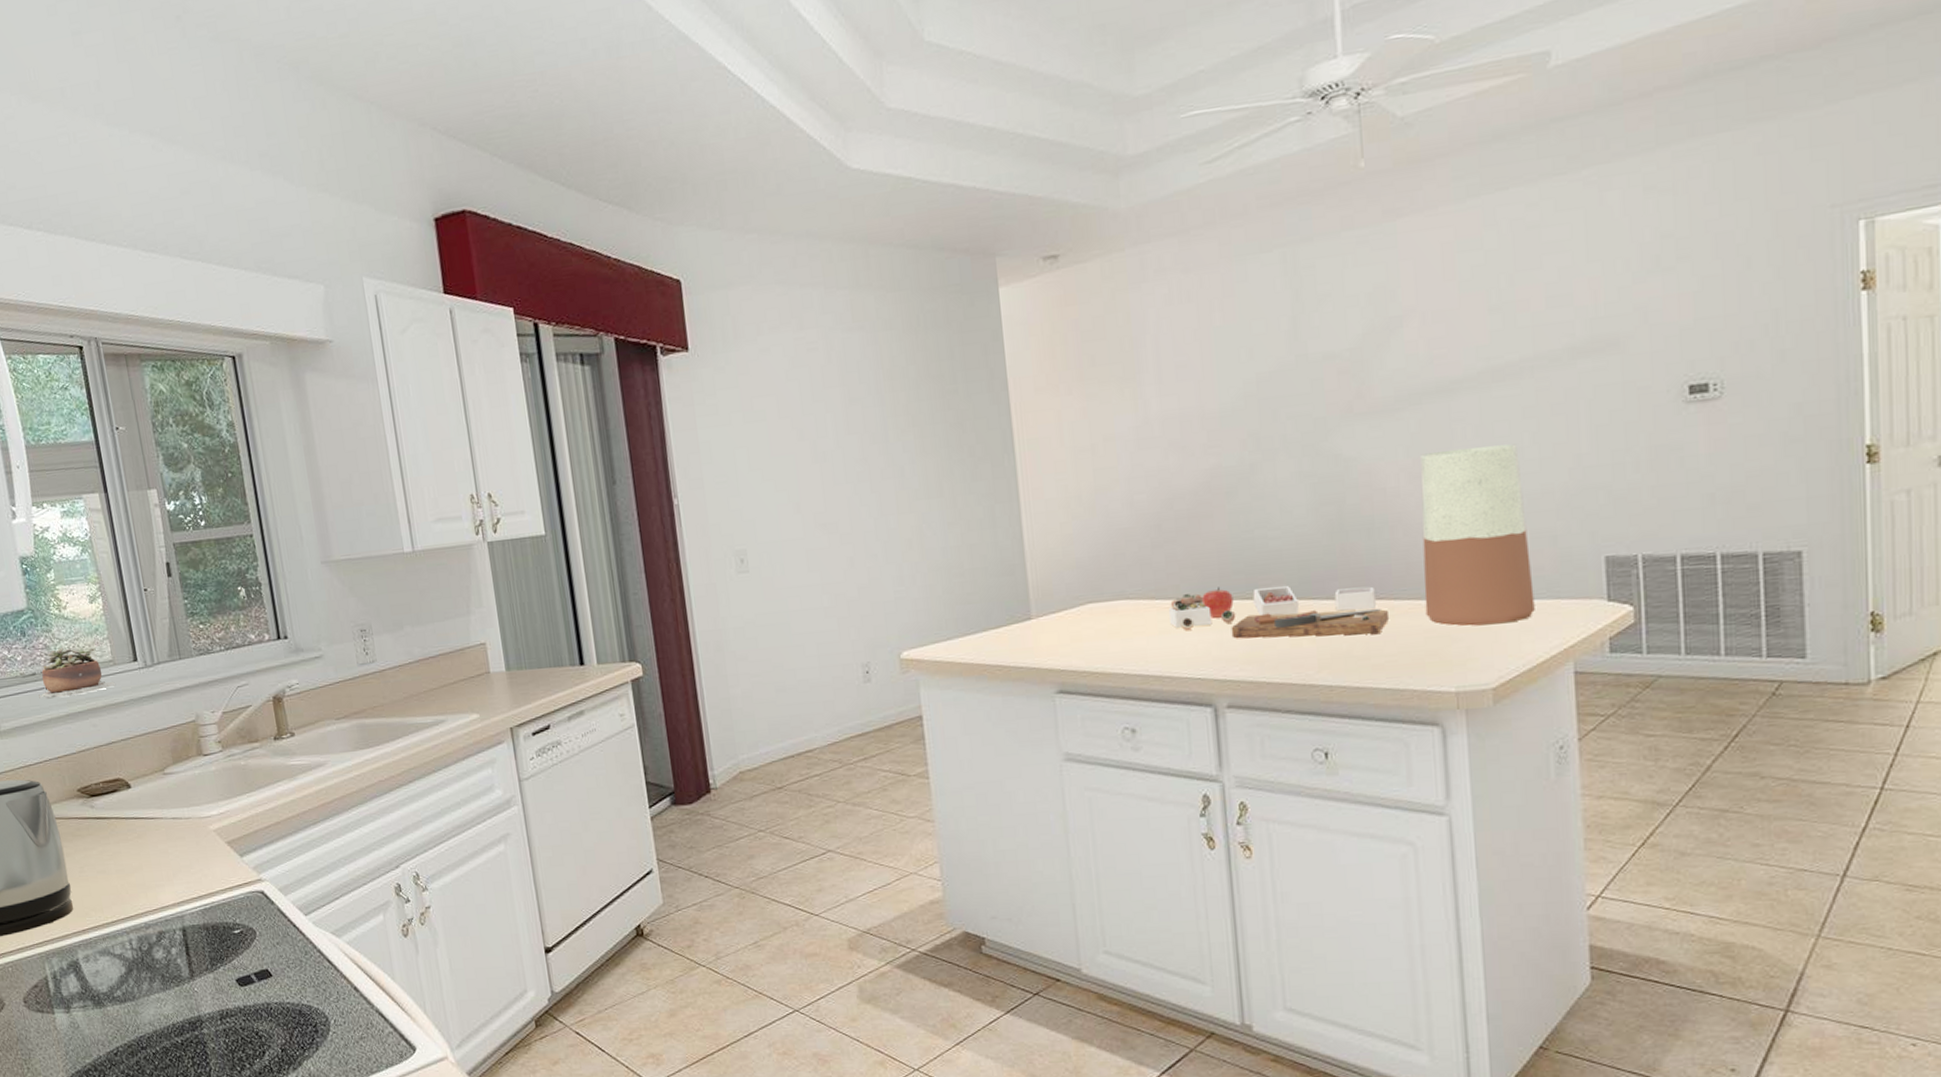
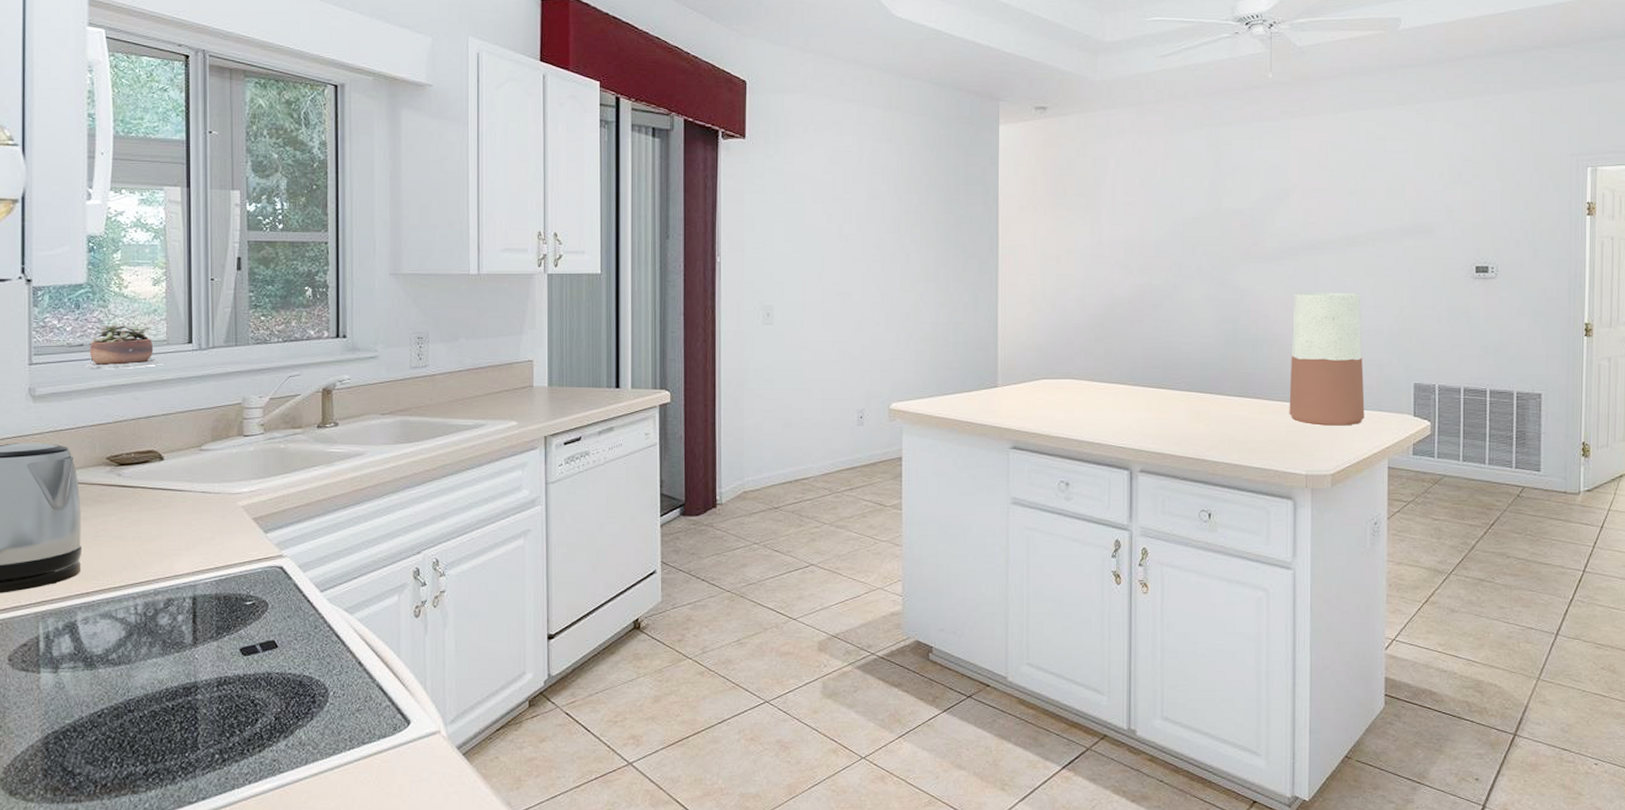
cutting board: present [1169,585,1388,638] -> none [1103,380,1262,424]
fruit: present [1202,587,1234,619] -> none [1129,376,1152,402]

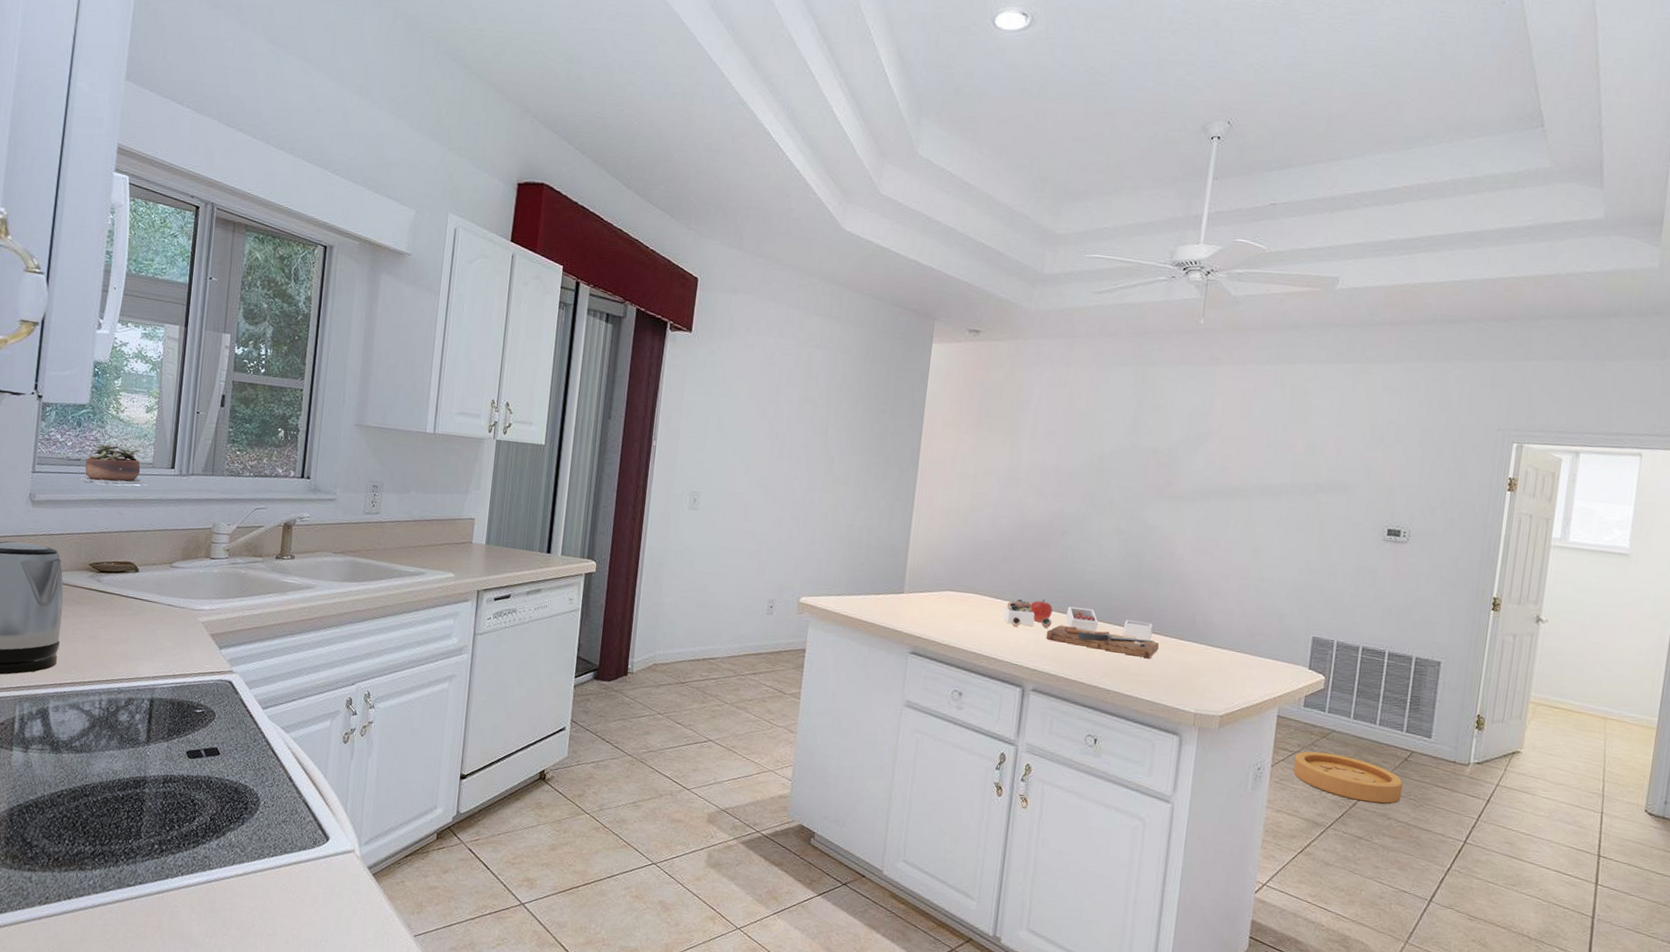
cutting board: none [1103,380,1262,424] -> present [1004,599,1159,658]
fruit: none [1129,376,1152,402] -> present [1030,599,1053,623]
vase: present [1289,292,1365,426] -> none [1184,535,1268,671]
pet bowl: none [1409,498,1518,544] -> present [1293,751,1403,804]

